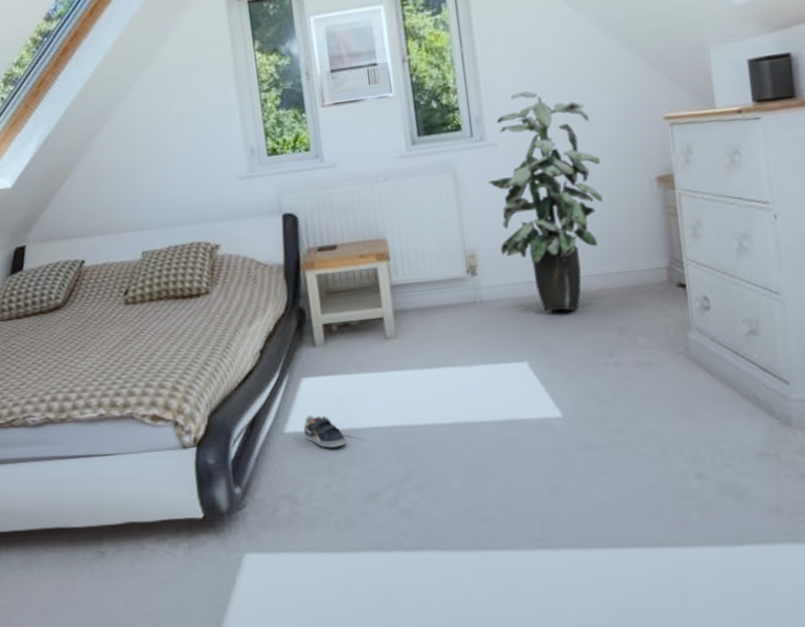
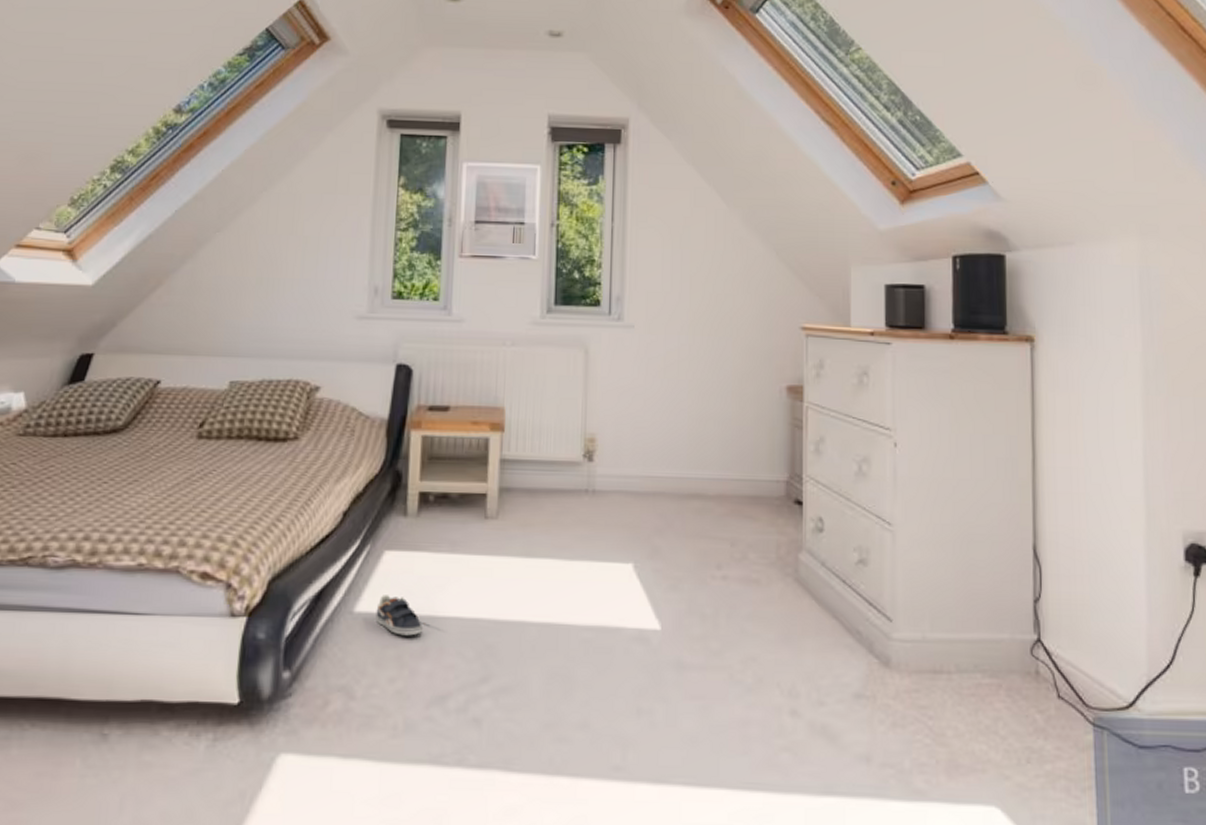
indoor plant: present [487,90,603,311] -> none [618,277,735,512]

